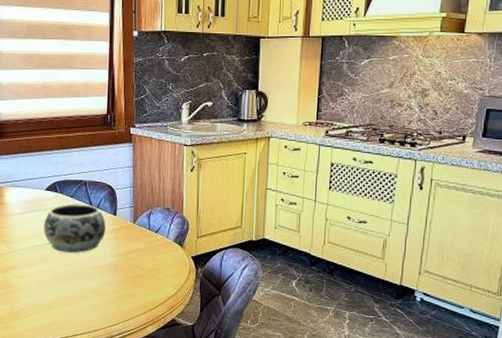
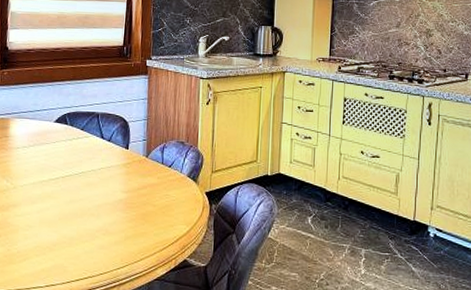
decorative bowl: present [44,203,106,253] -> none [50,136,117,189]

